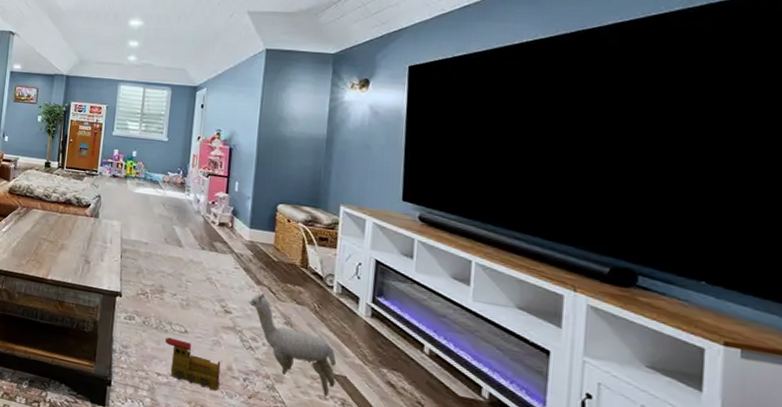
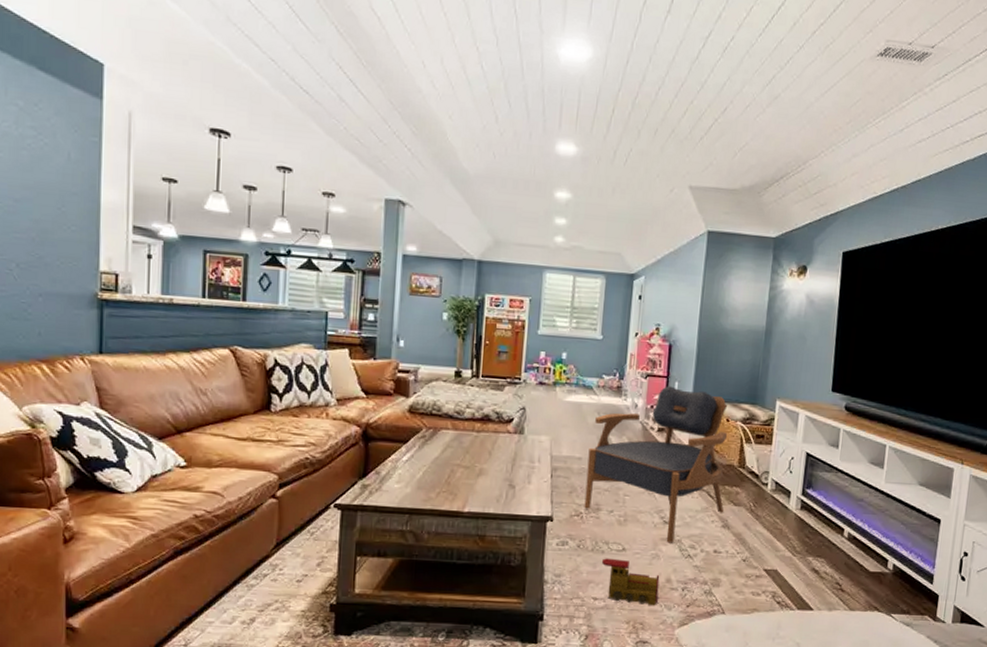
armchair: none [149,185,289,333] -> present [584,386,728,543]
plush toy: present [248,293,337,397] -> none [687,499,769,592]

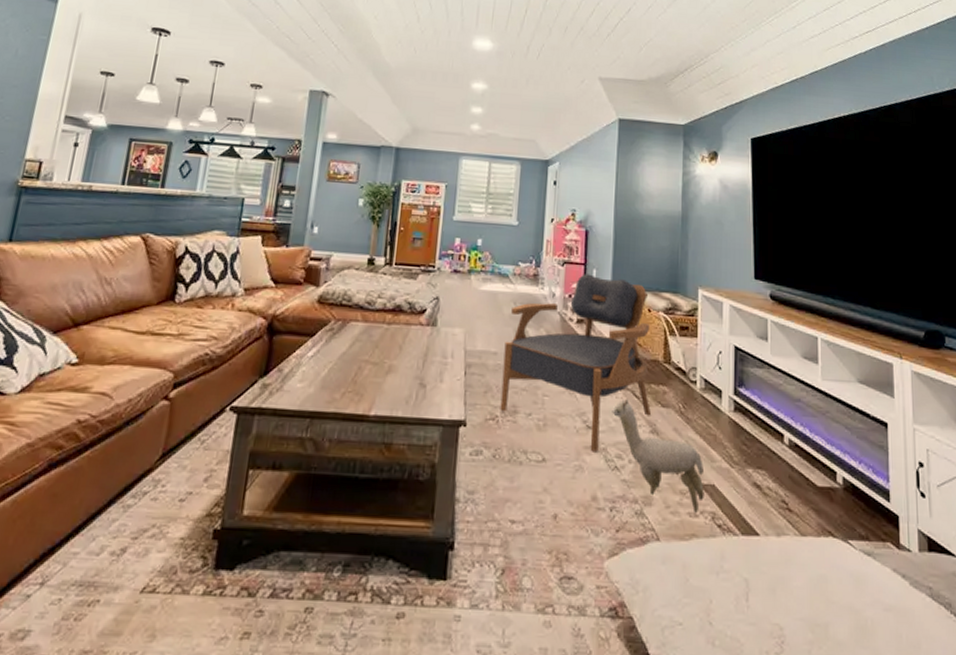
toy train: present [601,558,660,605] -> none [519,470,585,530]
plush toy: none [687,499,769,592] -> present [612,399,705,513]

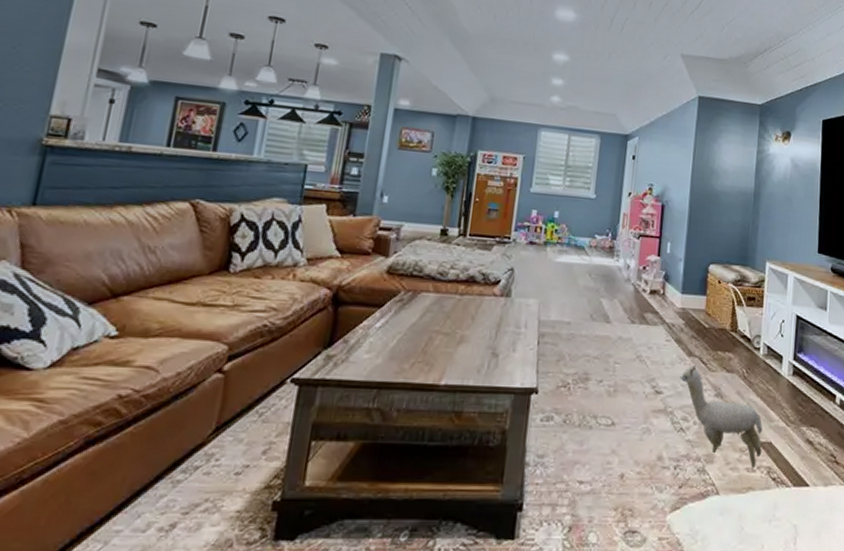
armchair: present [500,274,652,452] -> none [572,247,720,415]

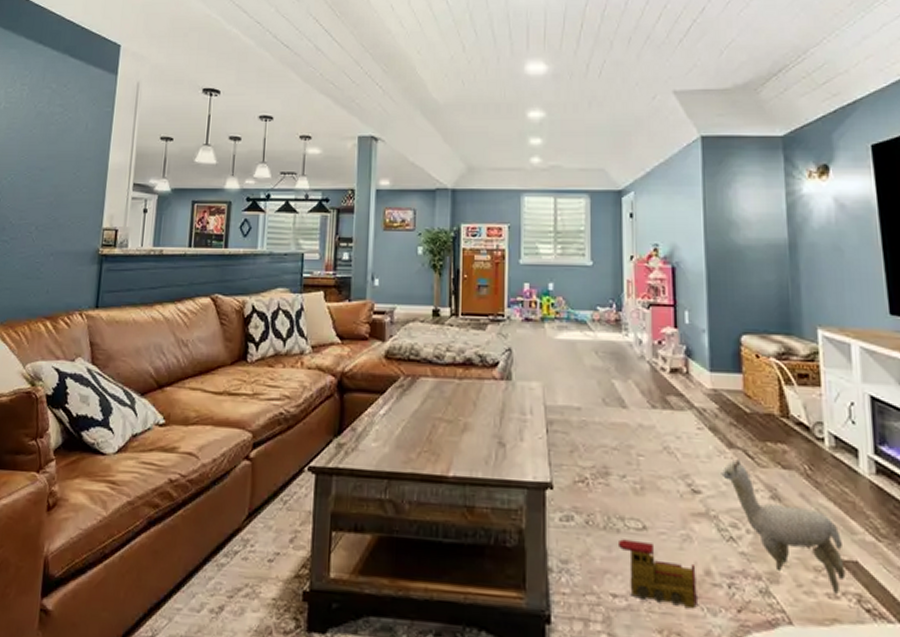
toy train: none [588,434,651,487] -> present [617,539,697,608]

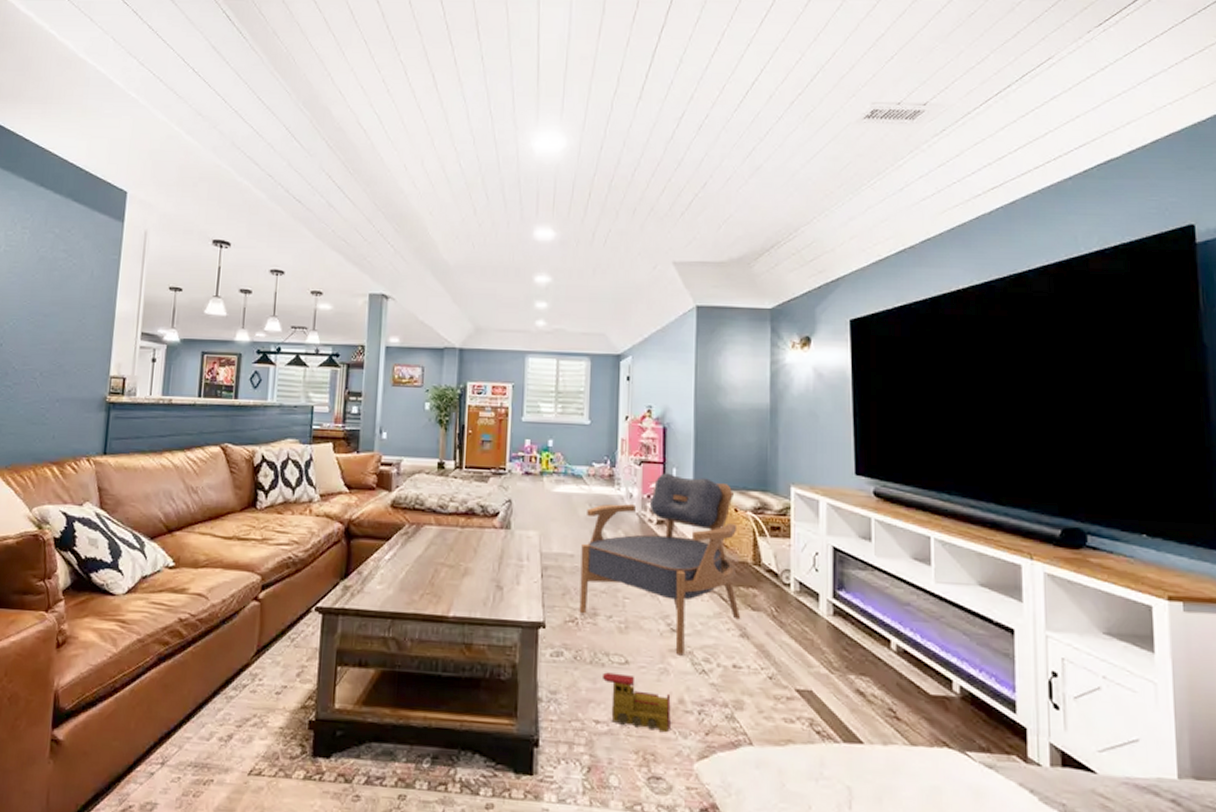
armchair: none [589,316,771,520] -> present [579,473,741,656]
plush toy: present [721,459,846,594] -> none [697,602,801,719]

